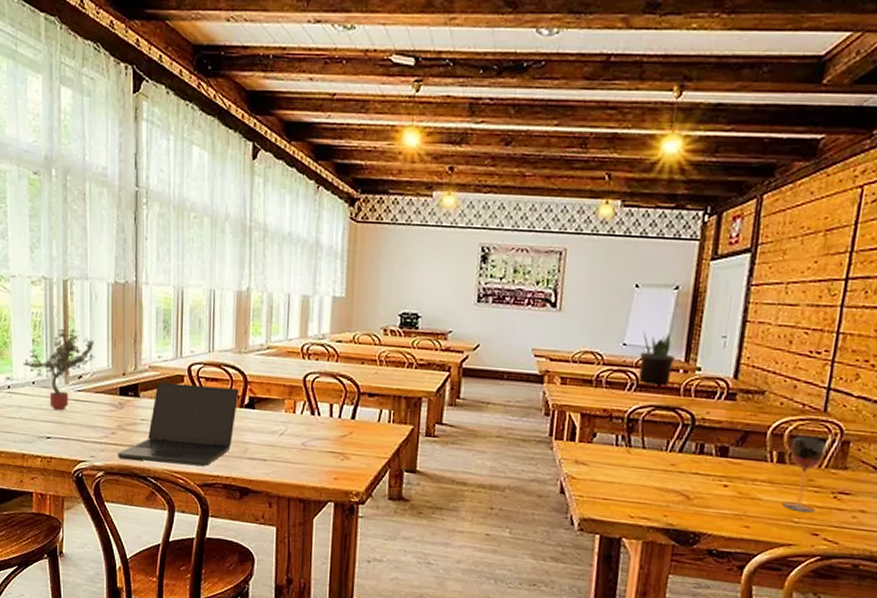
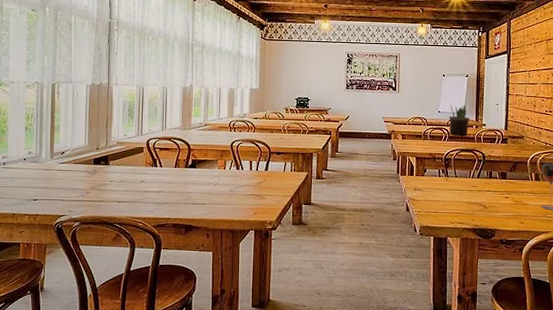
potted tree: present [23,328,95,411] -> none [17,118,75,179]
laptop: present [118,382,240,466] -> none [91,153,185,212]

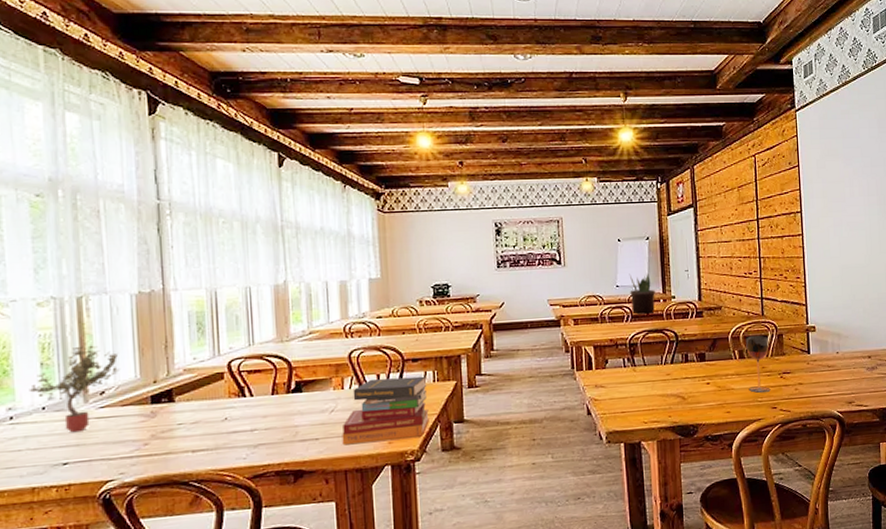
potted tree: none [17,118,75,179] -> present [29,345,120,433]
books: none [221,164,286,212] -> present [342,376,429,446]

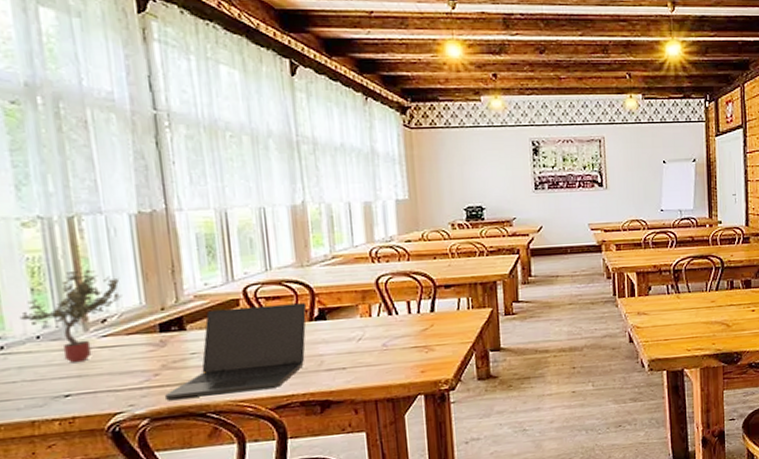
laptop: none [153,376,285,468] -> present [165,303,307,400]
books: present [342,376,429,446] -> none [371,303,464,375]
planter: present [629,273,655,314] -> none [674,197,701,239]

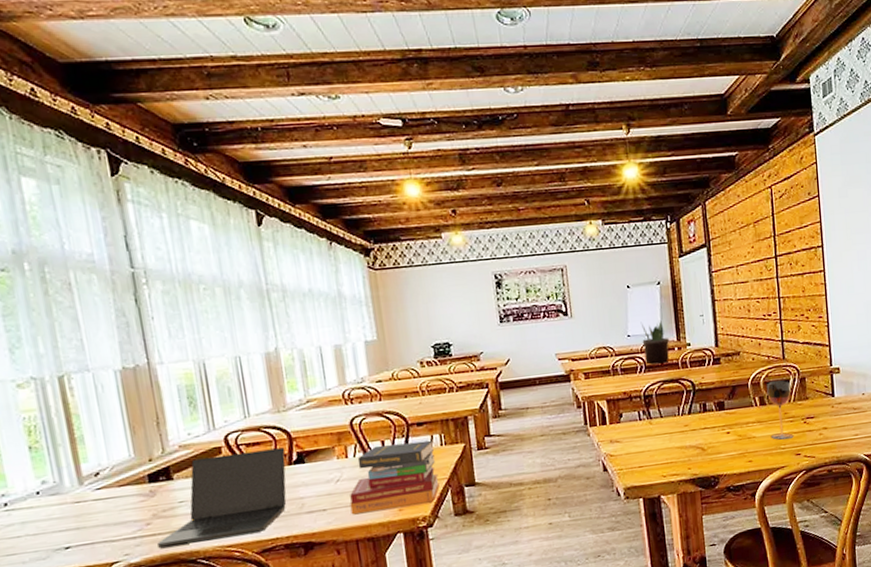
potted tree: present [19,269,122,363] -> none [20,425,113,517]
books: none [371,303,464,375] -> present [350,440,440,515]
planter: none [674,197,701,239] -> present [640,321,669,364]

